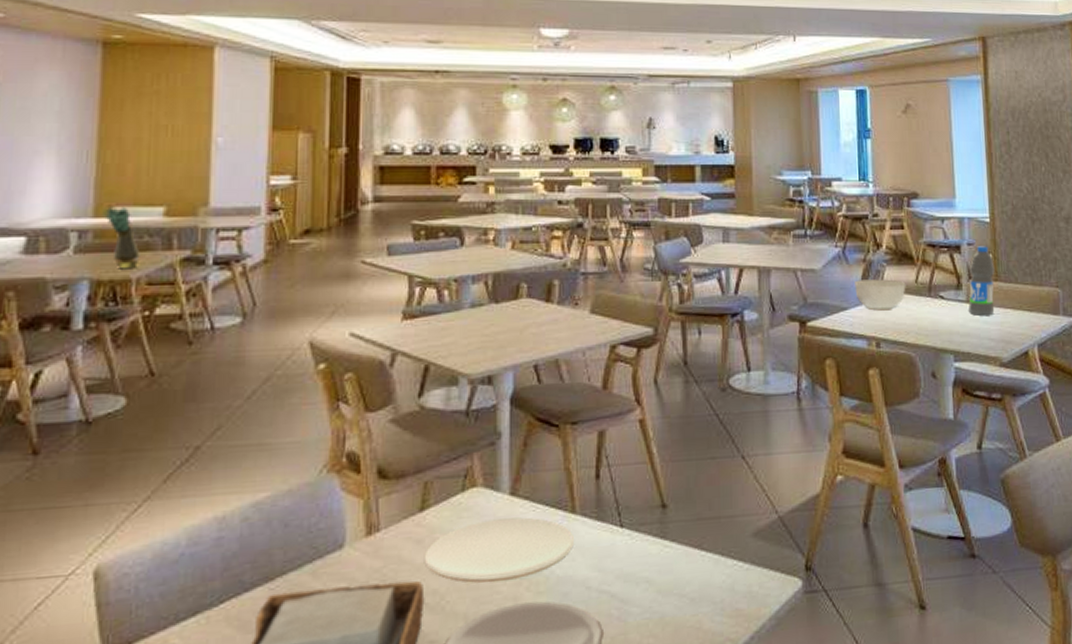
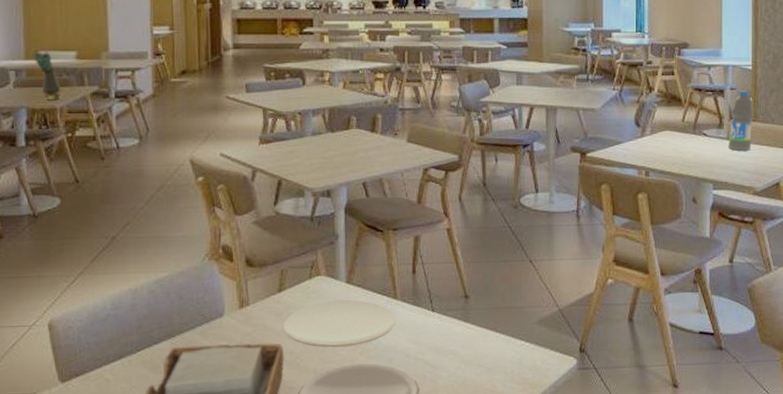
bowl: present [855,279,906,311] -> none [629,118,674,145]

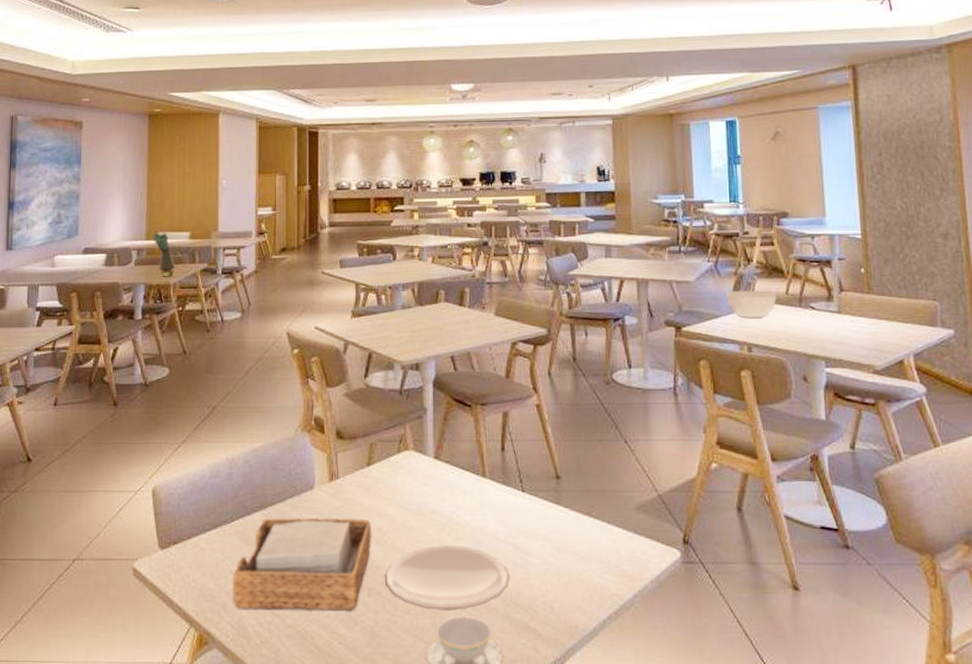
plate: present [282,300,396,348] -> none [371,477,485,527]
bowl: none [629,118,674,145] -> present [727,291,777,319]
water bottle: present [727,91,754,152] -> none [839,261,867,327]

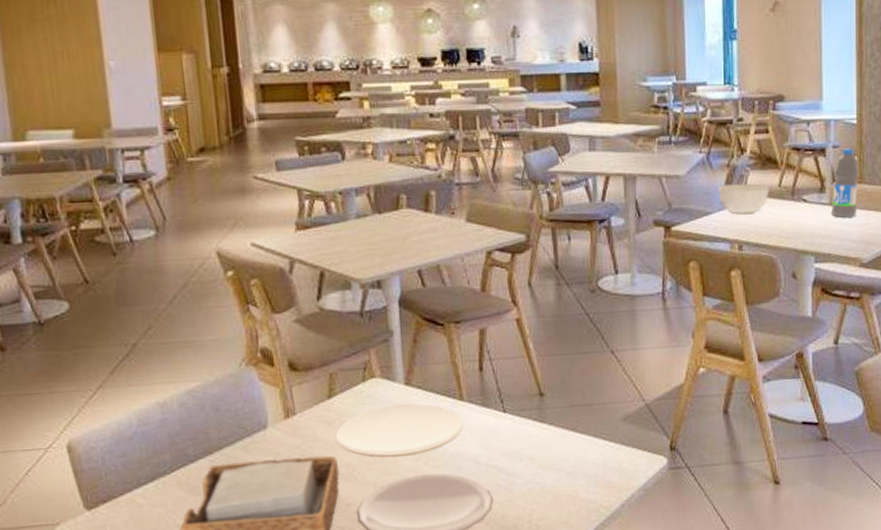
vase: present [153,232,175,277] -> none [22,130,60,189]
plate: none [371,477,485,527] -> present [335,403,463,458]
water bottle: none [839,261,867,327] -> present [830,148,860,219]

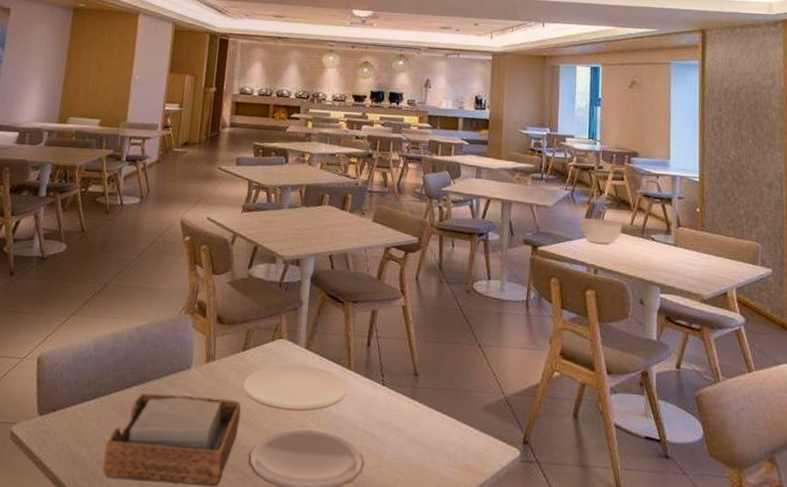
water bottle: present [830,148,860,219] -> none [675,200,701,259]

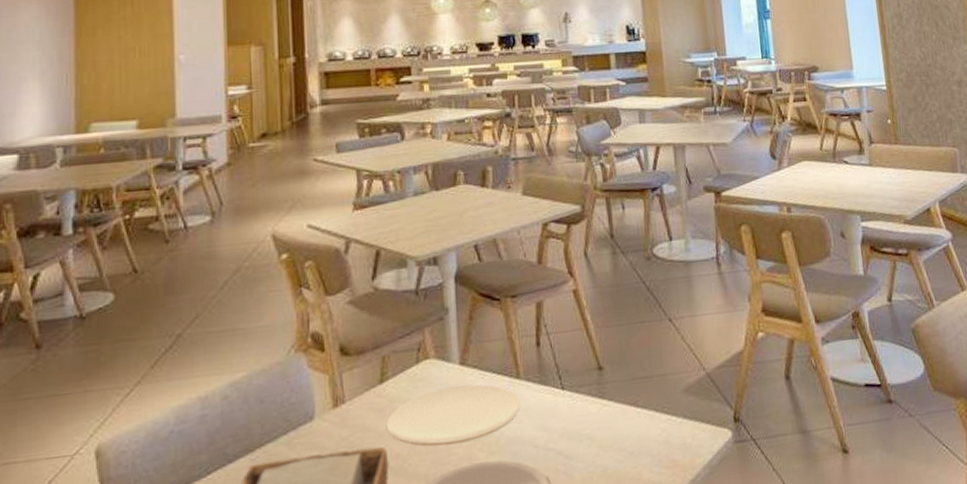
bowl: present [579,218,623,245] -> none [764,148,812,179]

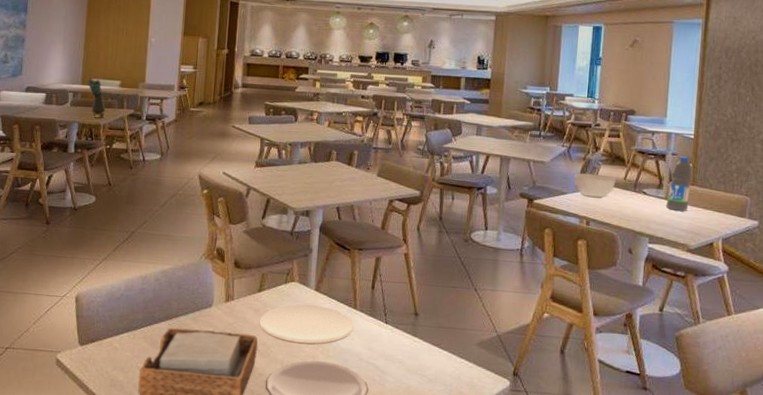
vase: none [85,122,119,179] -> present [87,78,106,119]
bowl: none [764,148,812,179] -> present [574,173,616,198]
water bottle: none [870,112,896,178] -> present [665,156,693,212]

